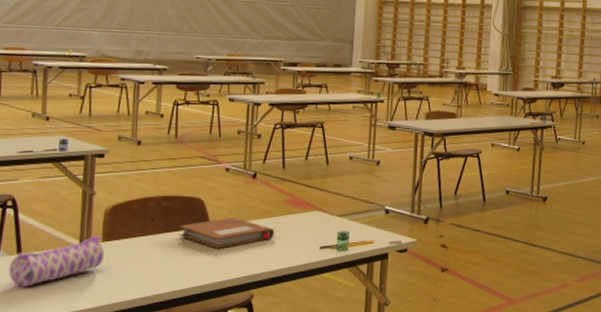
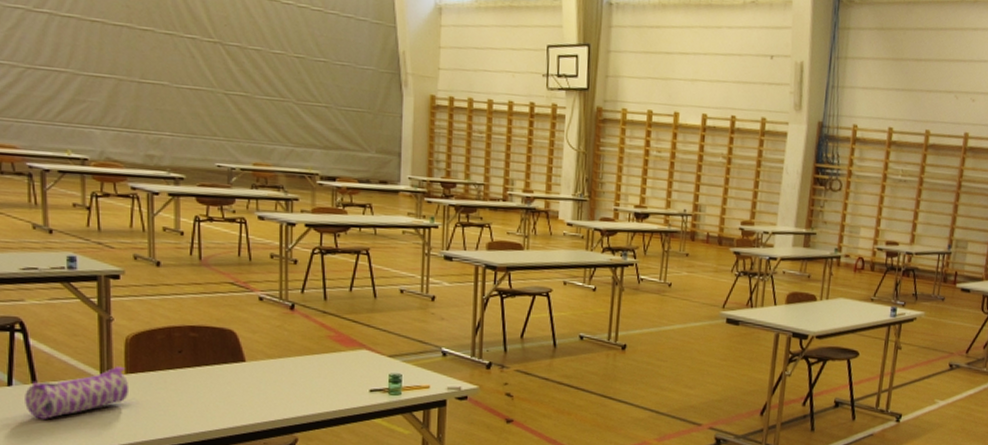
notebook: present [179,218,275,249] -> none [211,353,318,387]

